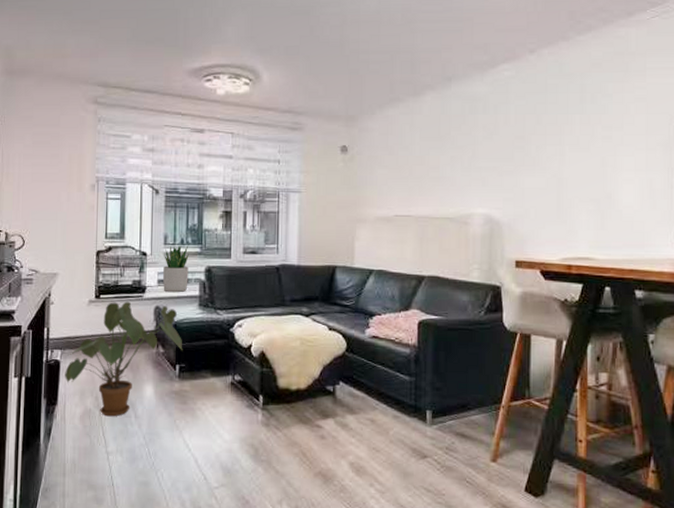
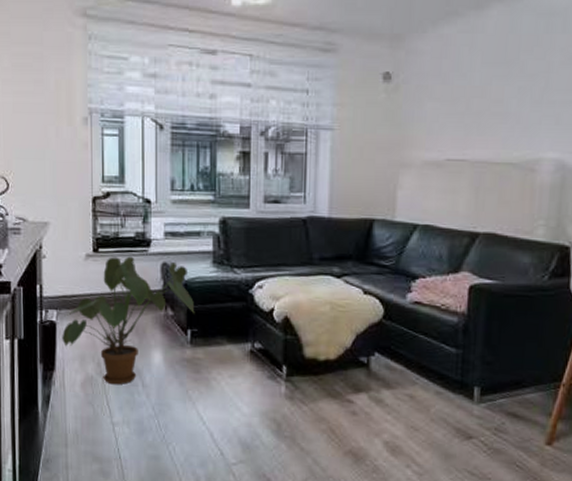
planter: present [163,244,189,293] -> none [171,190,200,248]

